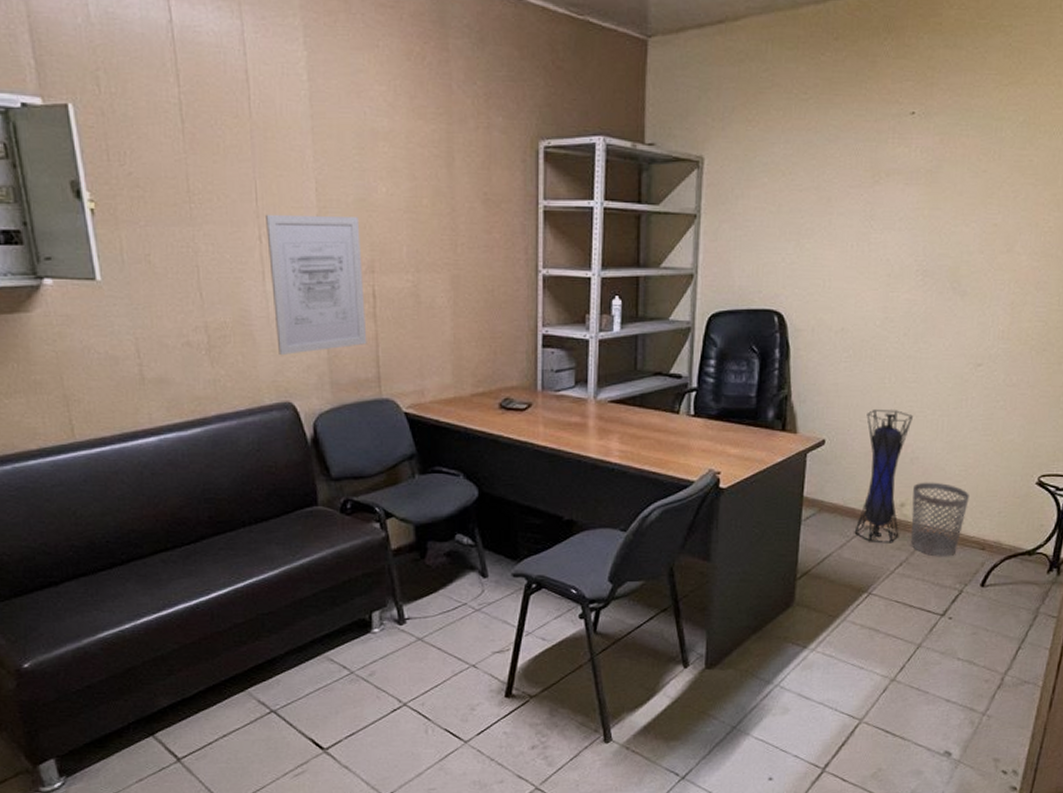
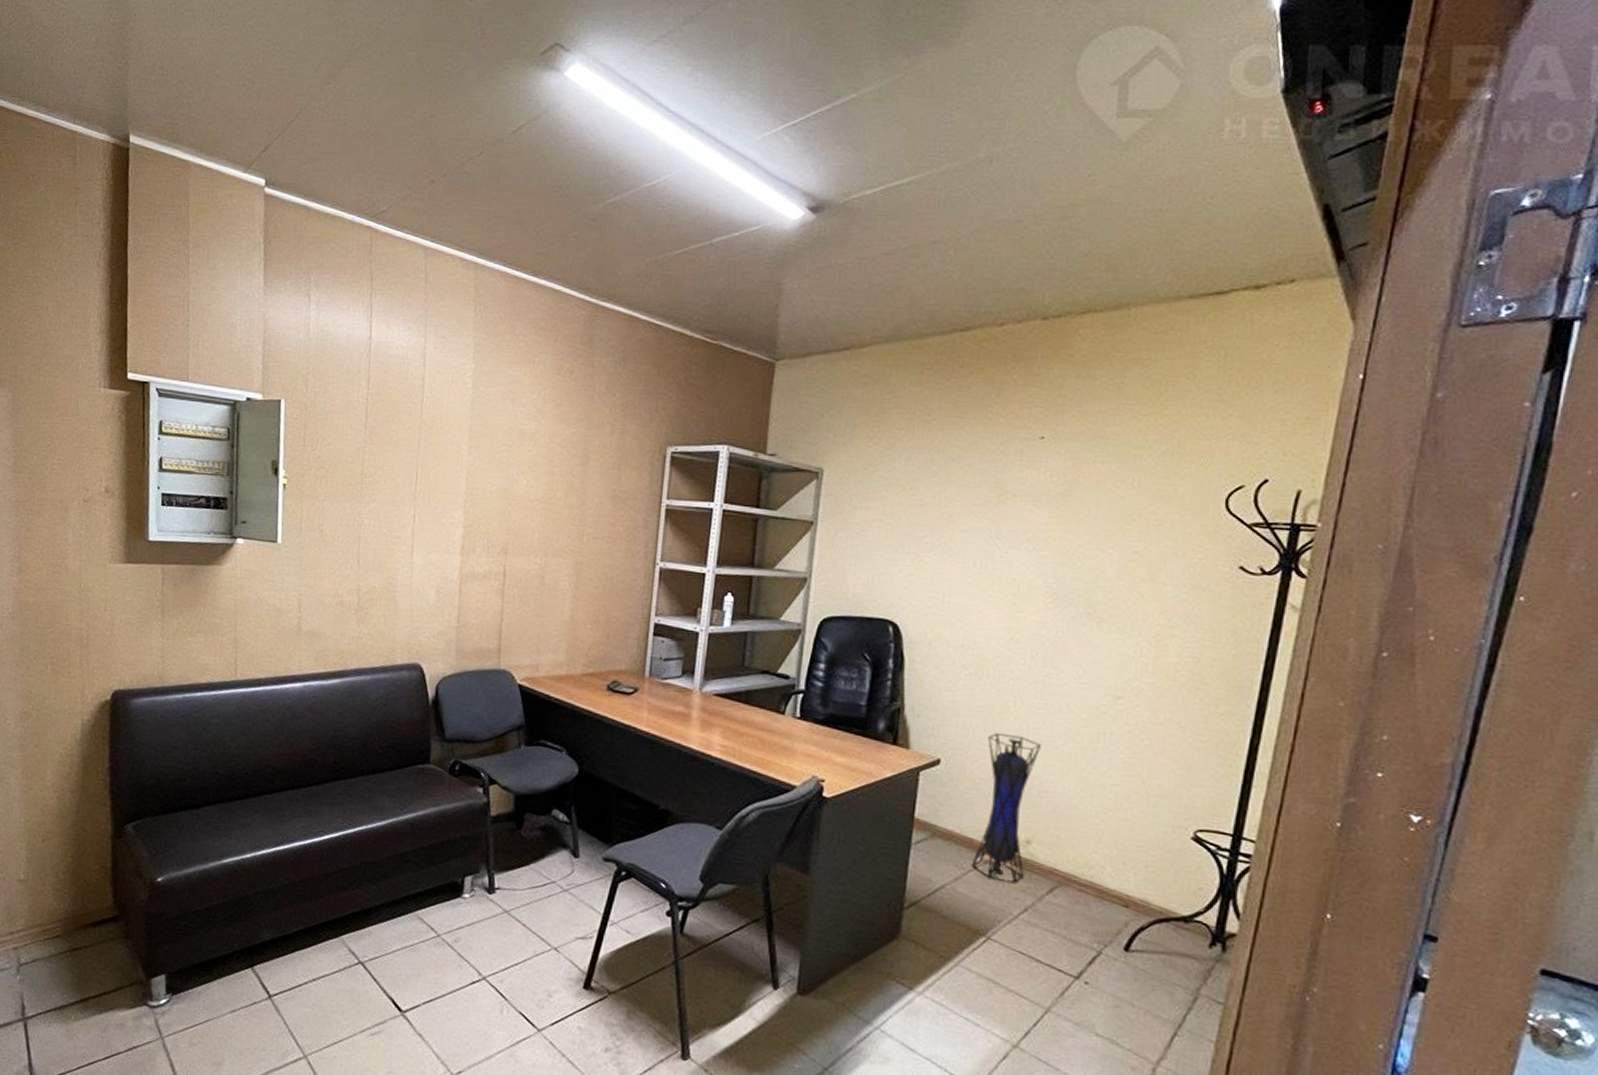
wall art: present [266,214,367,355] -> none [415,496,500,621]
wastebasket: present [911,482,969,557] -> none [1038,819,1109,910]

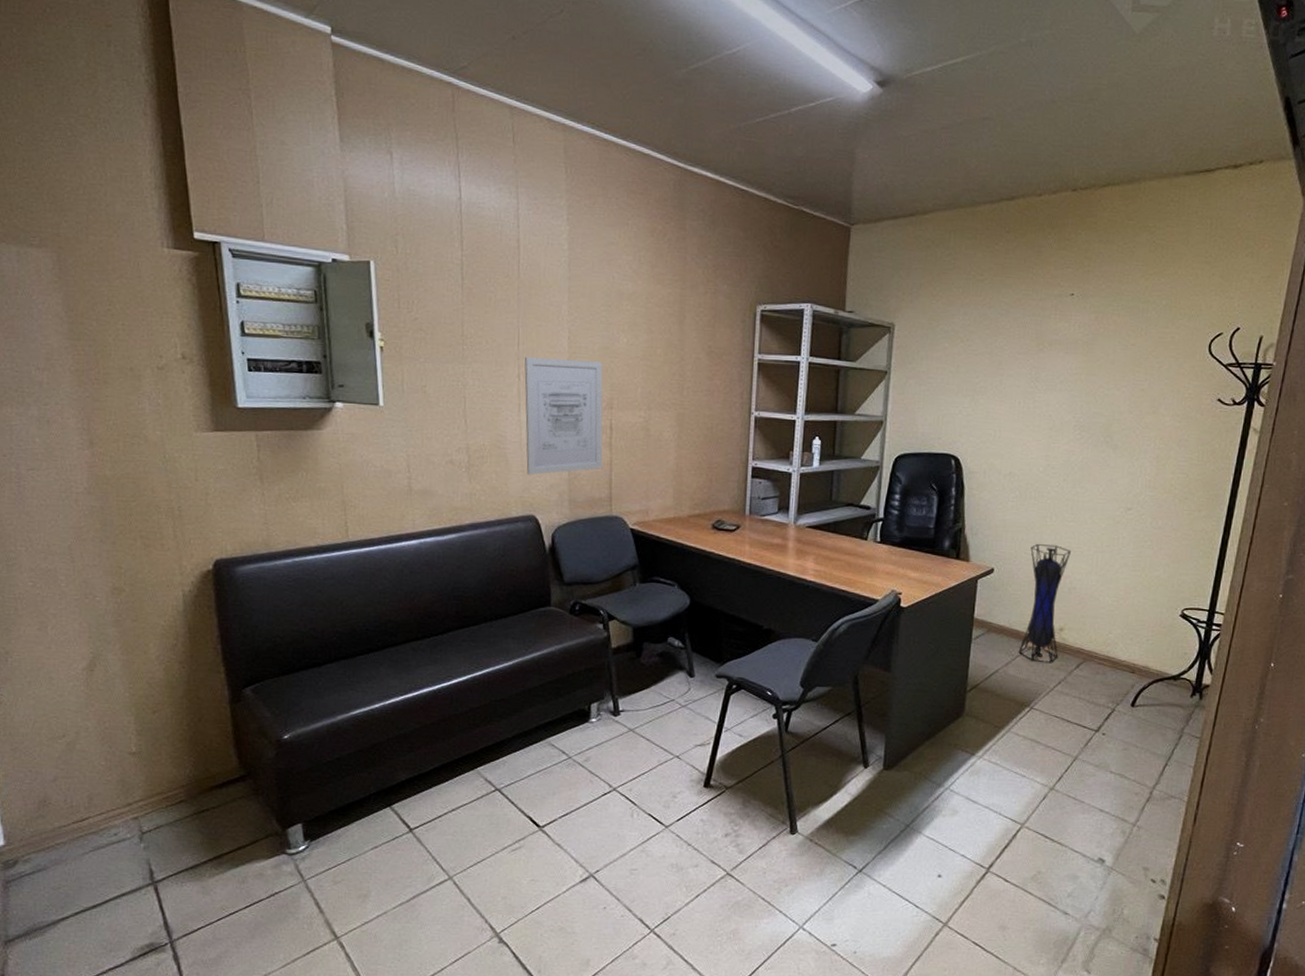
wall art: none [415,496,500,621] -> present [524,356,603,475]

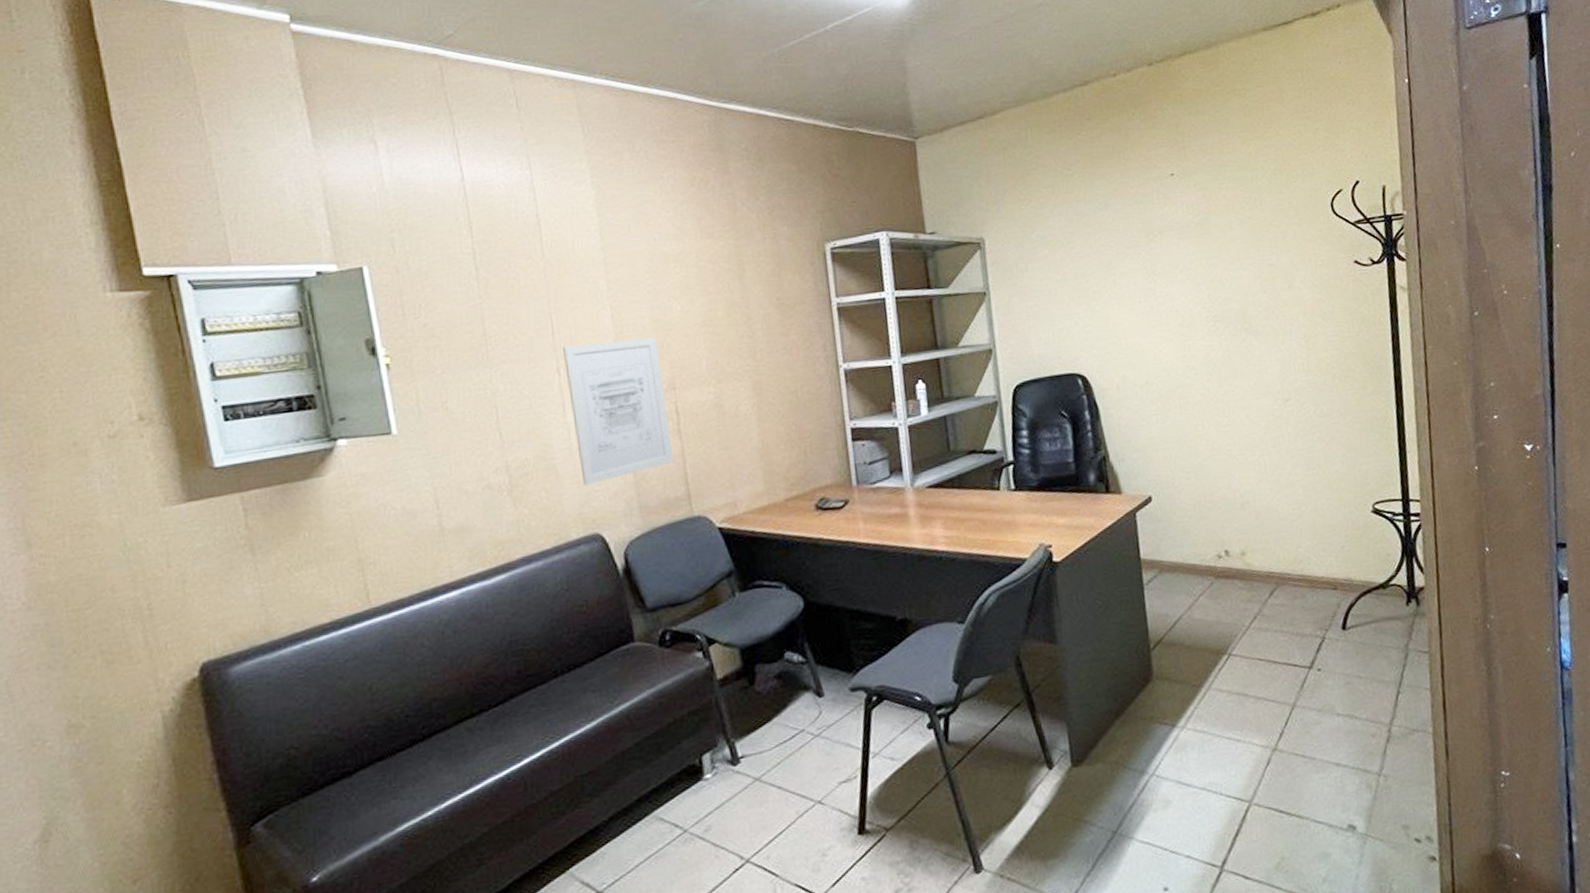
lantern: present [1018,543,1071,664] -> none [1187,456,1247,598]

